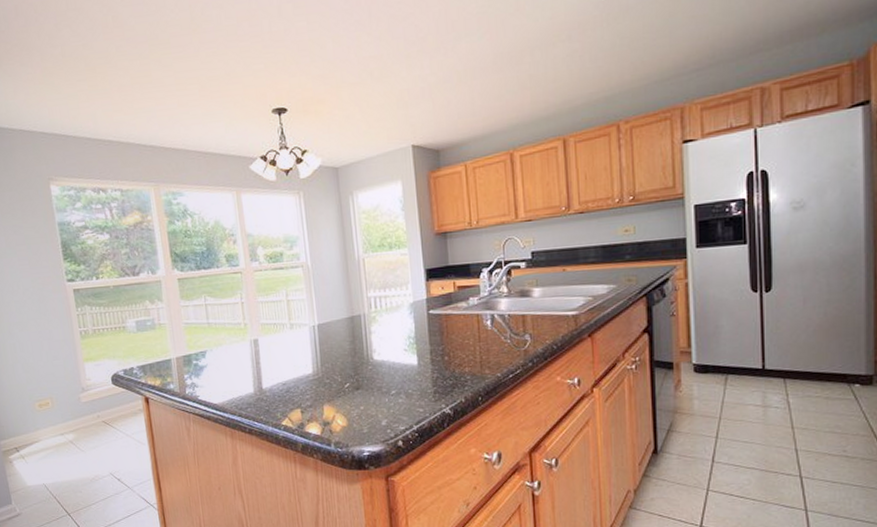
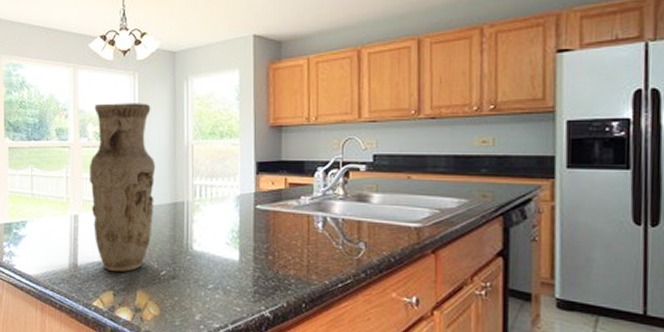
vase: none [262,221,332,390] -> present [90,103,156,272]

